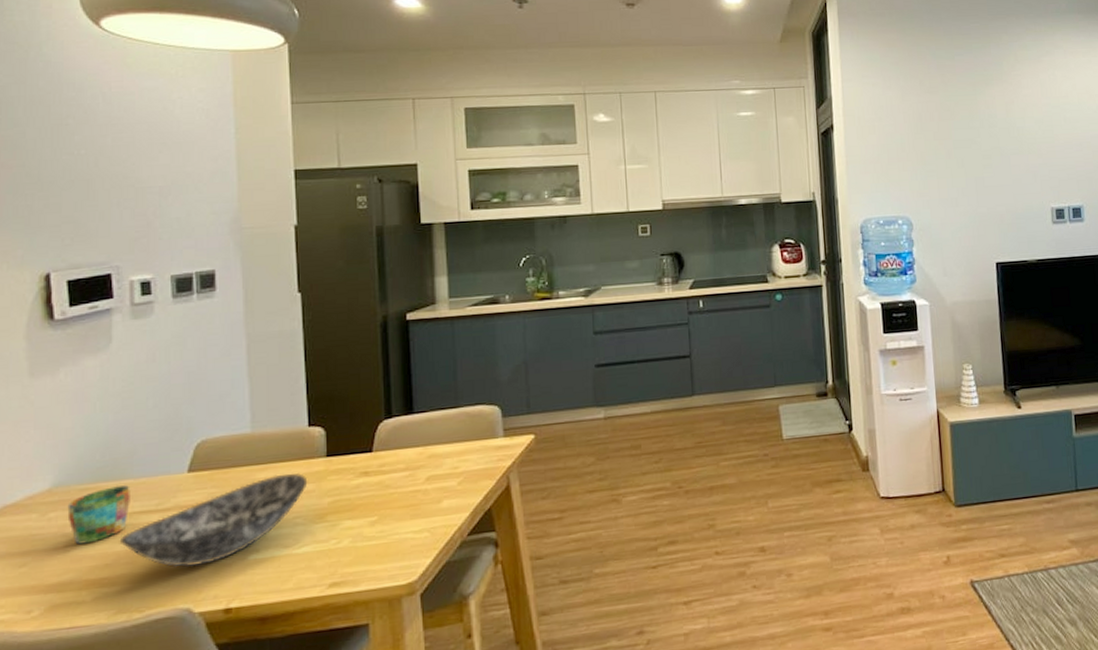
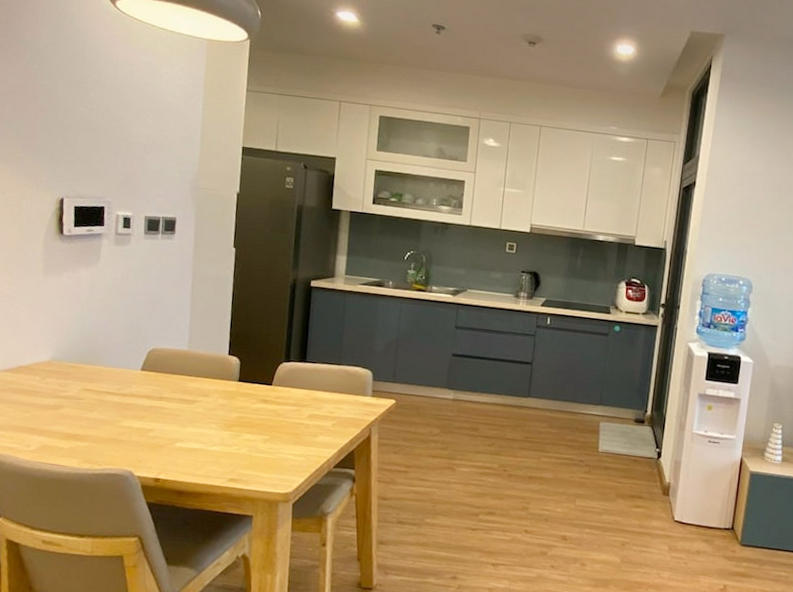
mug: present [67,485,130,545] -> none [58,369,102,407]
bowl: present [119,473,308,567] -> none [90,386,223,442]

